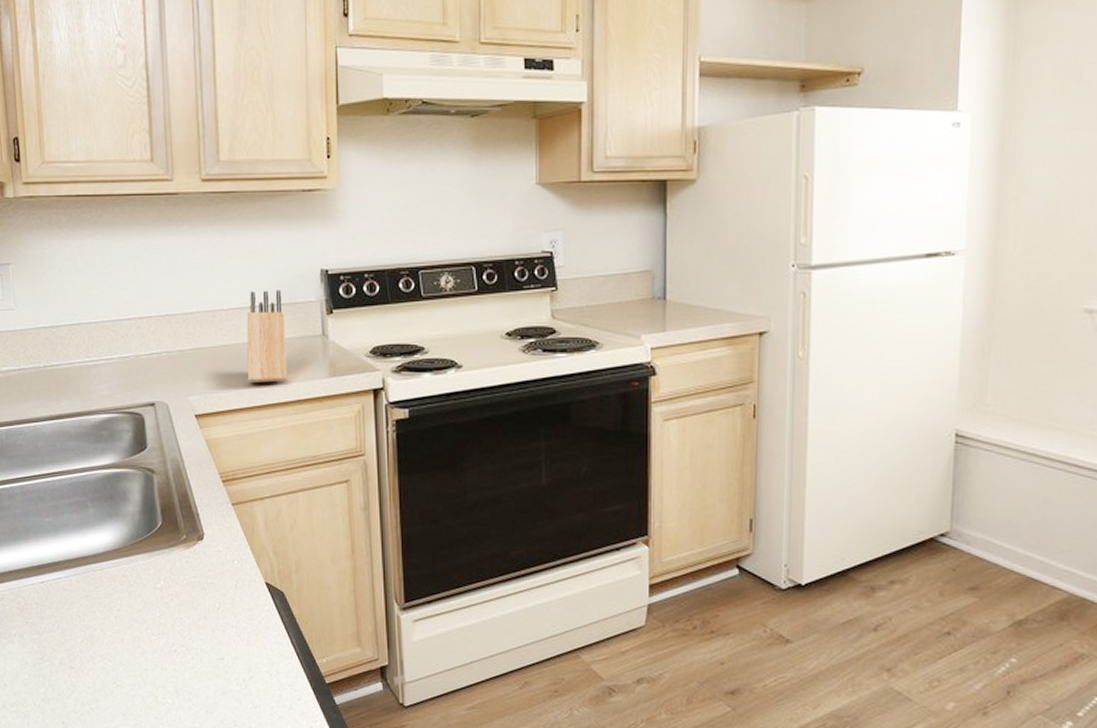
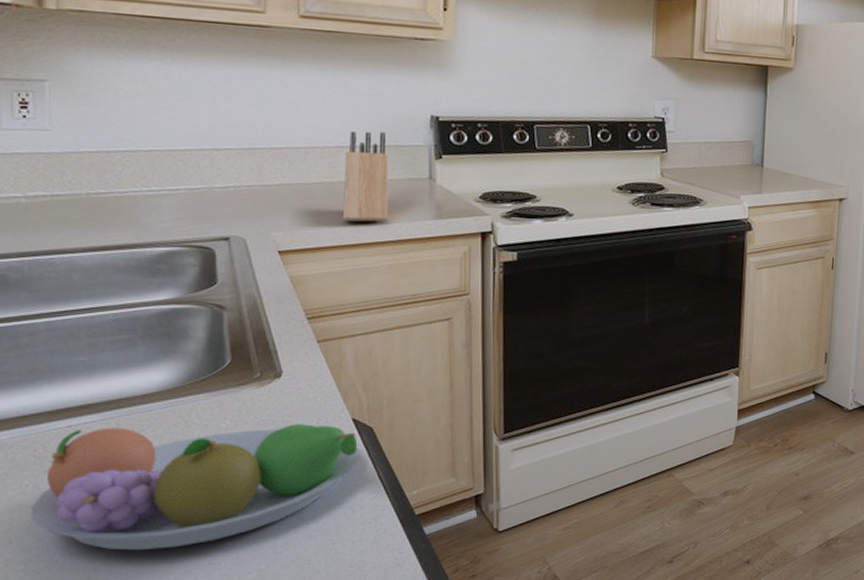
fruit bowl: none [18,584,272,701] -> present [31,424,358,551]

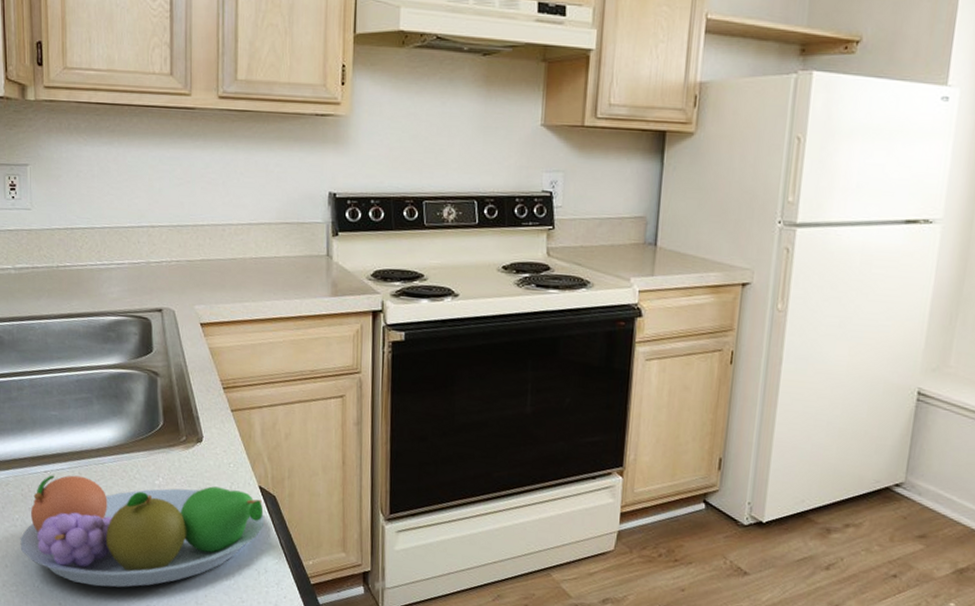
knife block: present [342,131,389,222] -> none [252,208,292,298]

